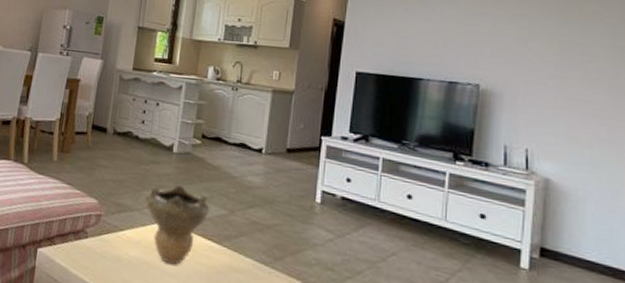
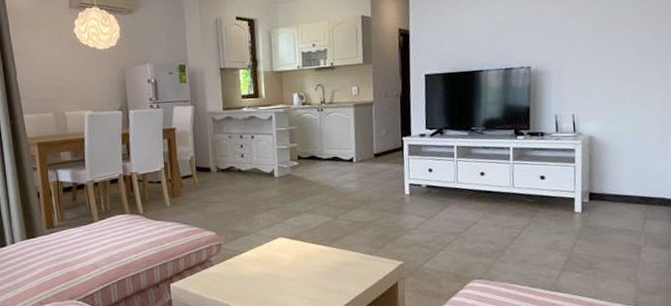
decorative bowl: present [145,185,210,265] -> none [257,204,316,272]

